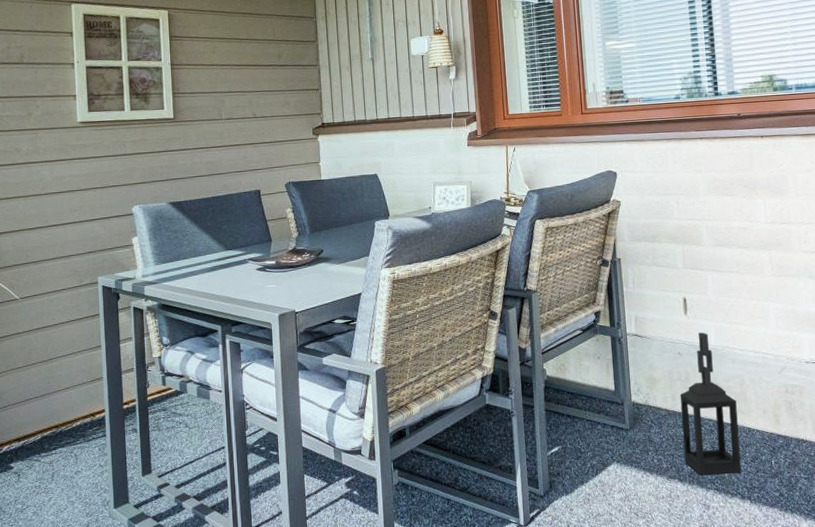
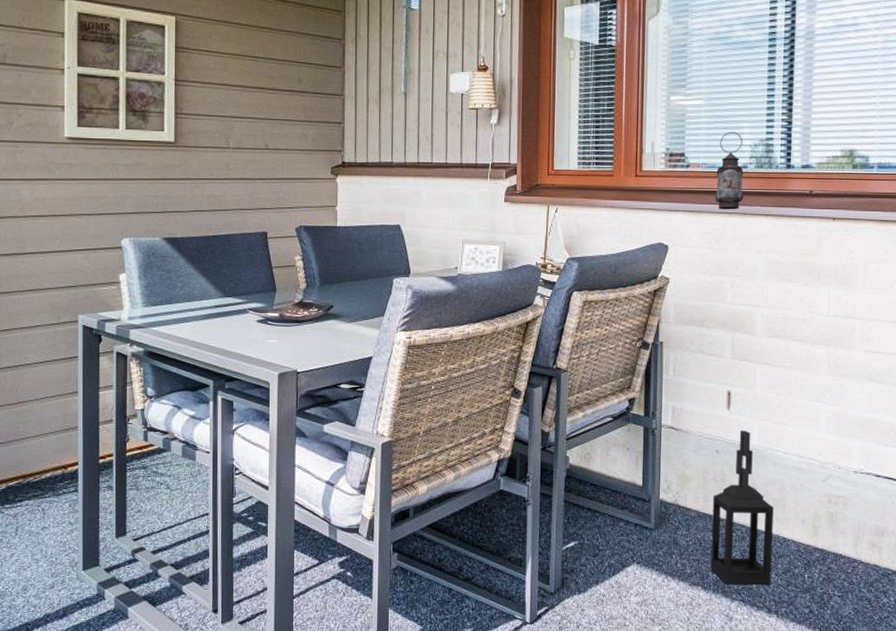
lantern: none [653,68,679,137] -> present [714,131,744,210]

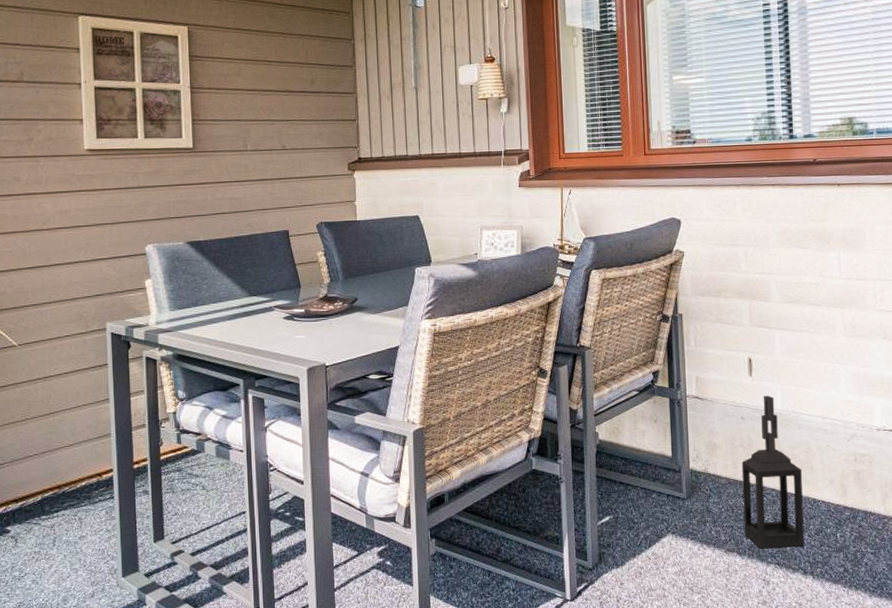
lantern: present [714,131,744,210] -> none [722,106,750,182]

